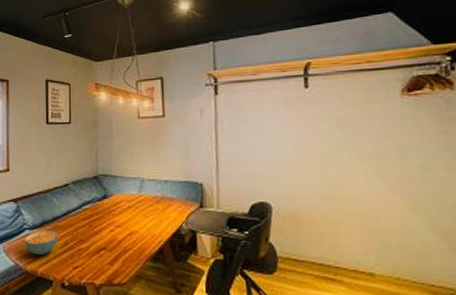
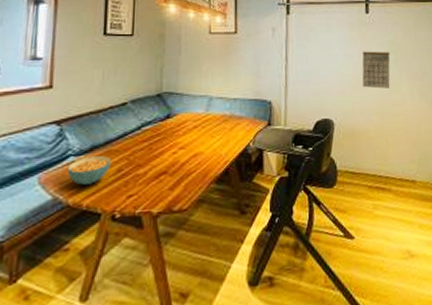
calendar: none [302,129,338,170] -> present [362,51,390,89]

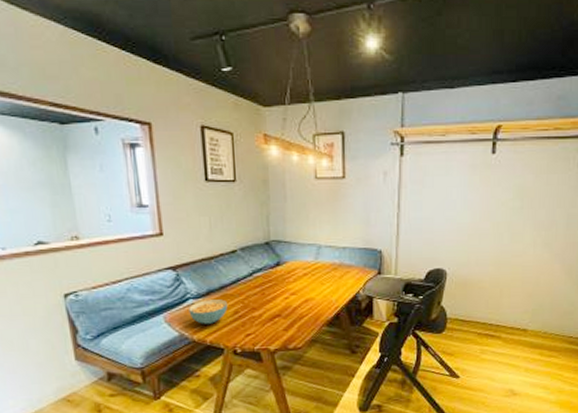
calendar: present [362,51,390,89] -> none [480,197,515,238]

